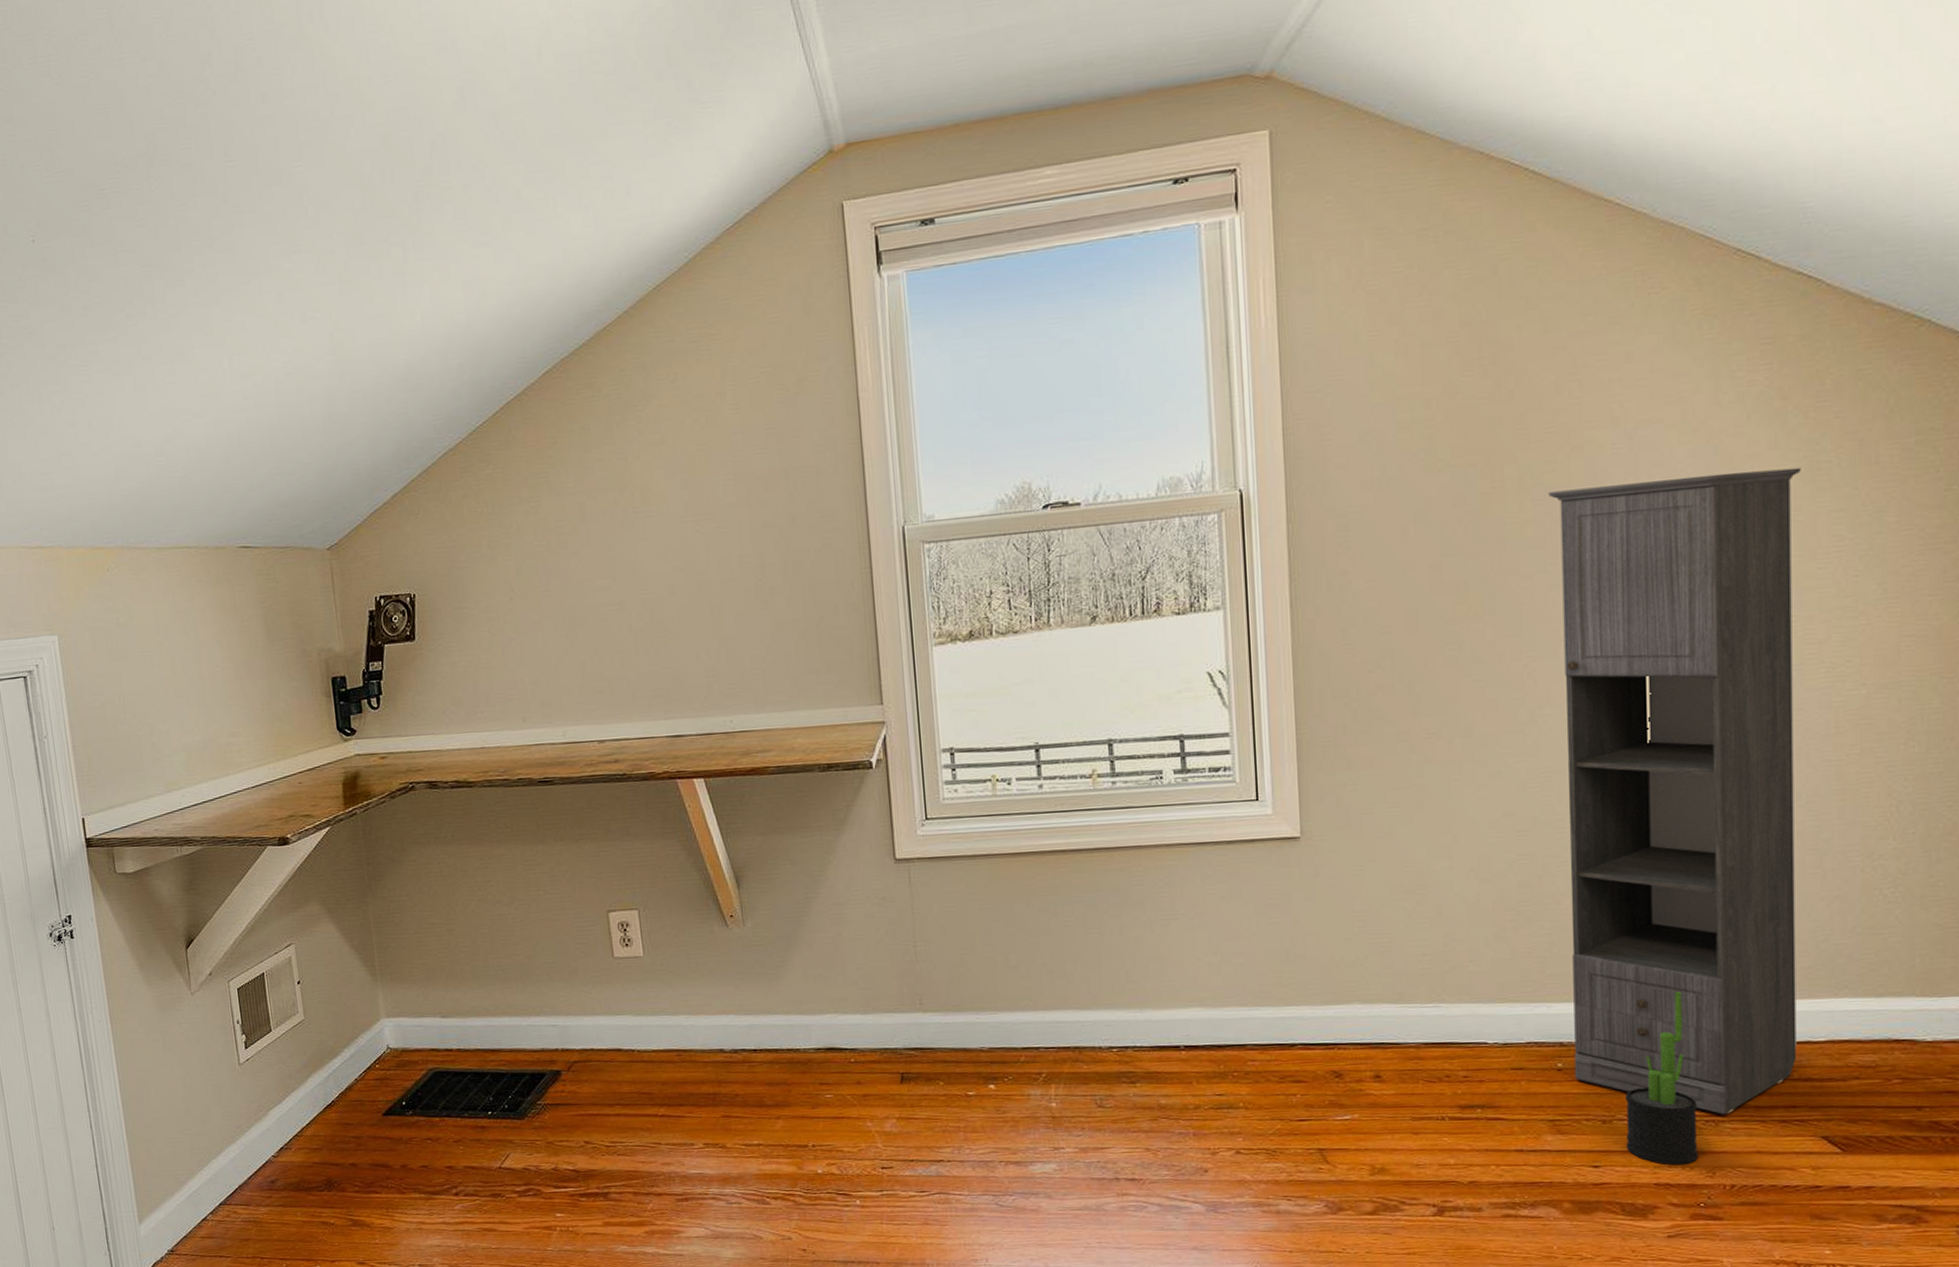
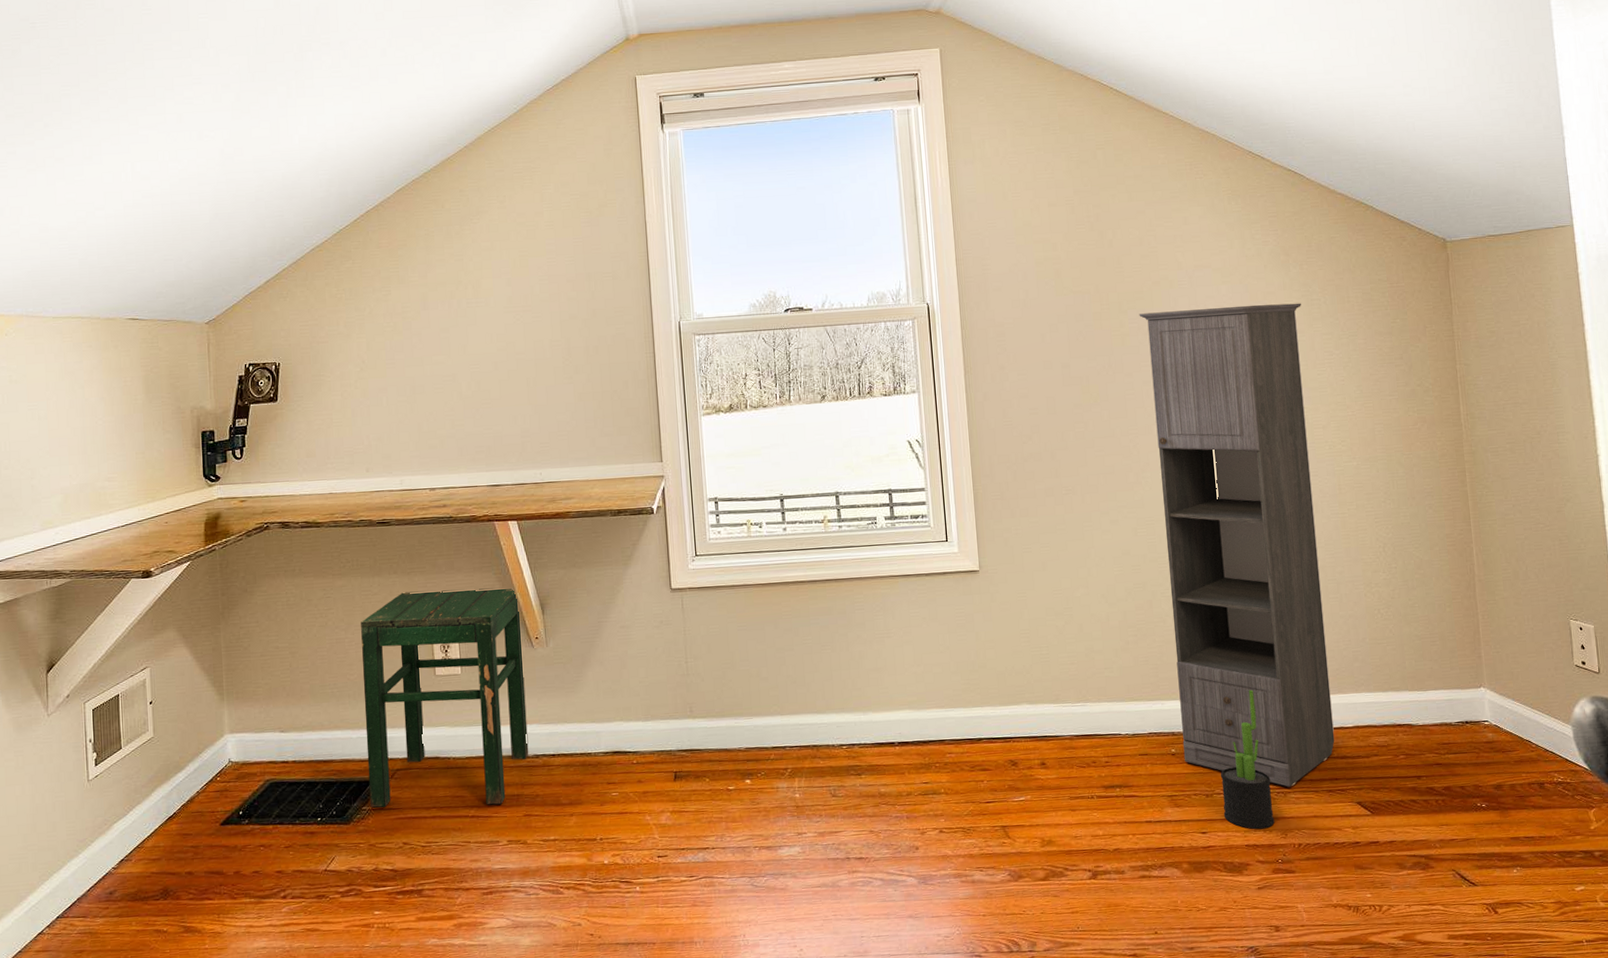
stool: none [525,857,726,1104] -> present [361,587,529,808]

